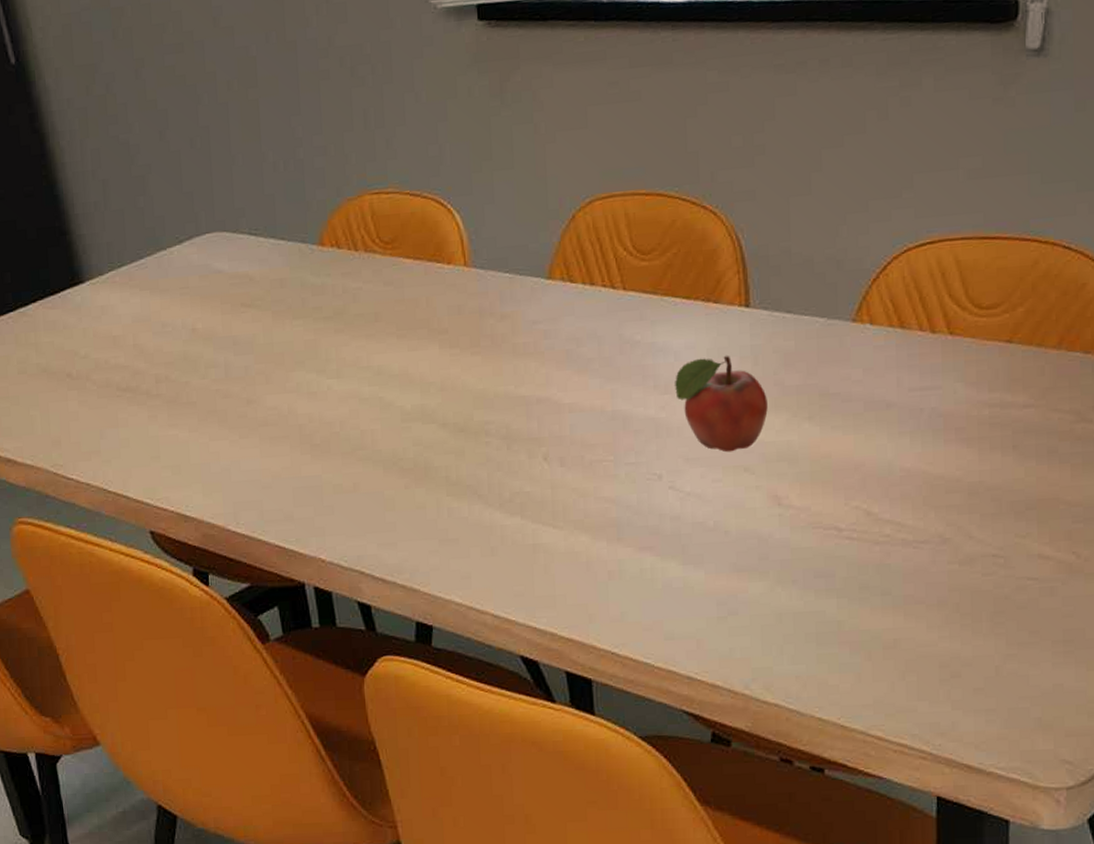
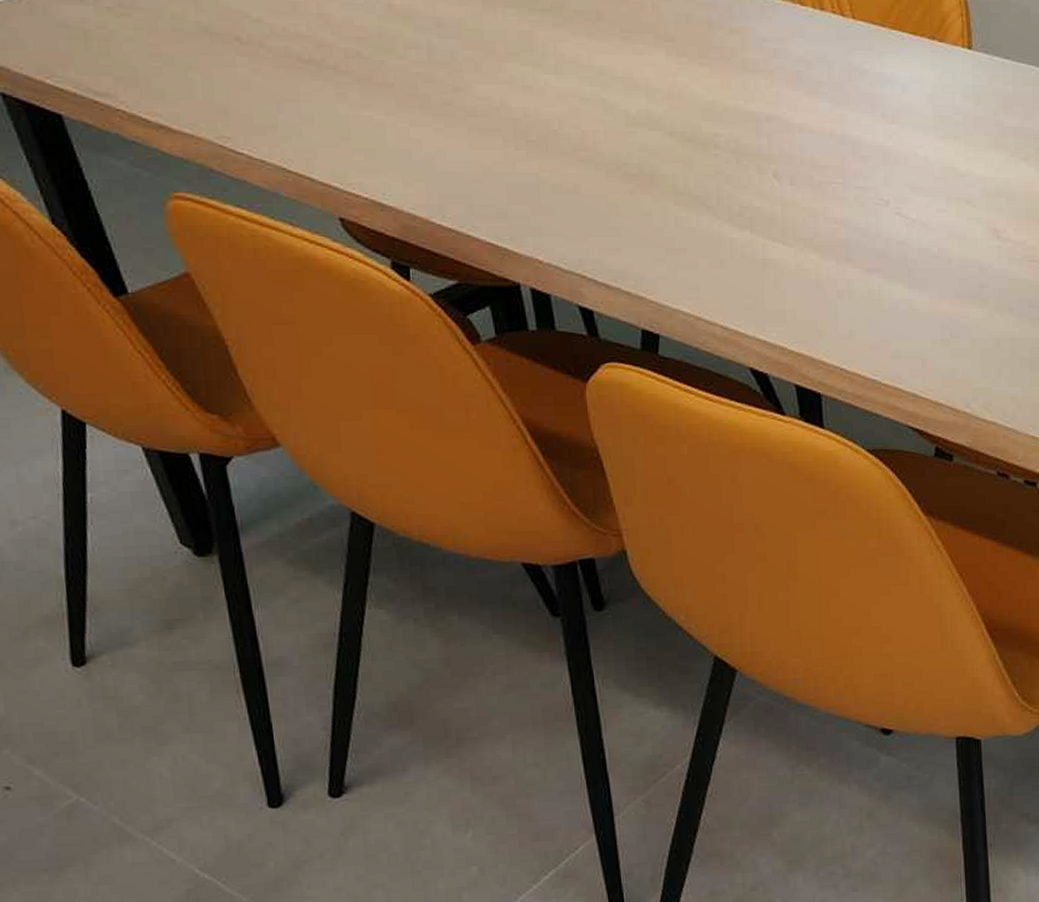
fruit: present [674,355,768,453] -> none [901,92,988,185]

